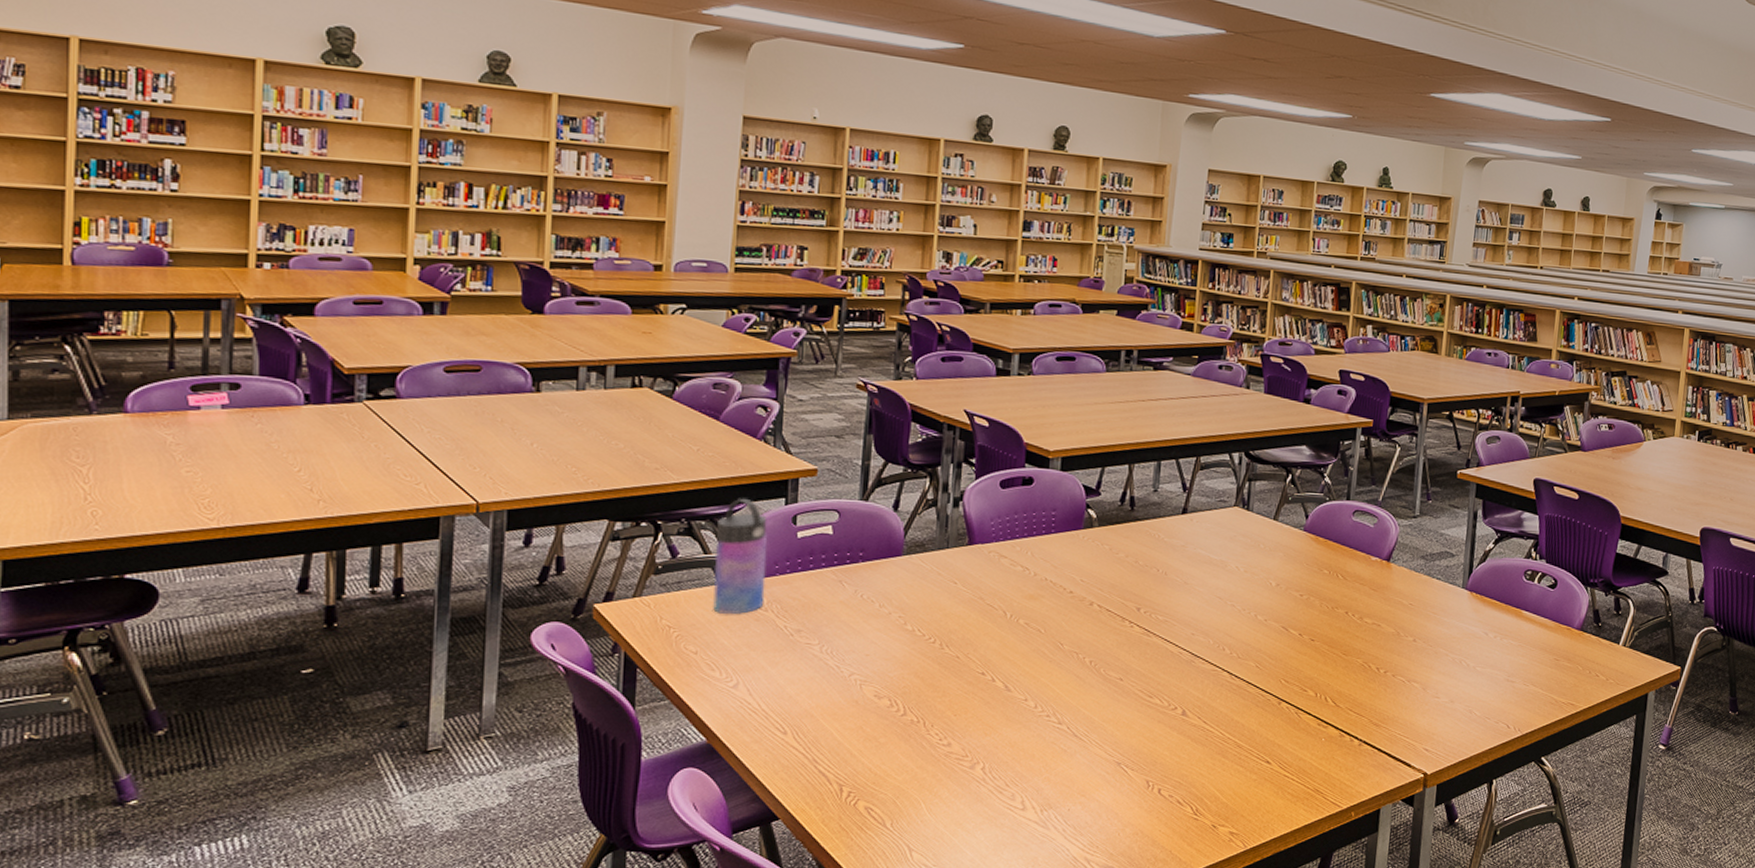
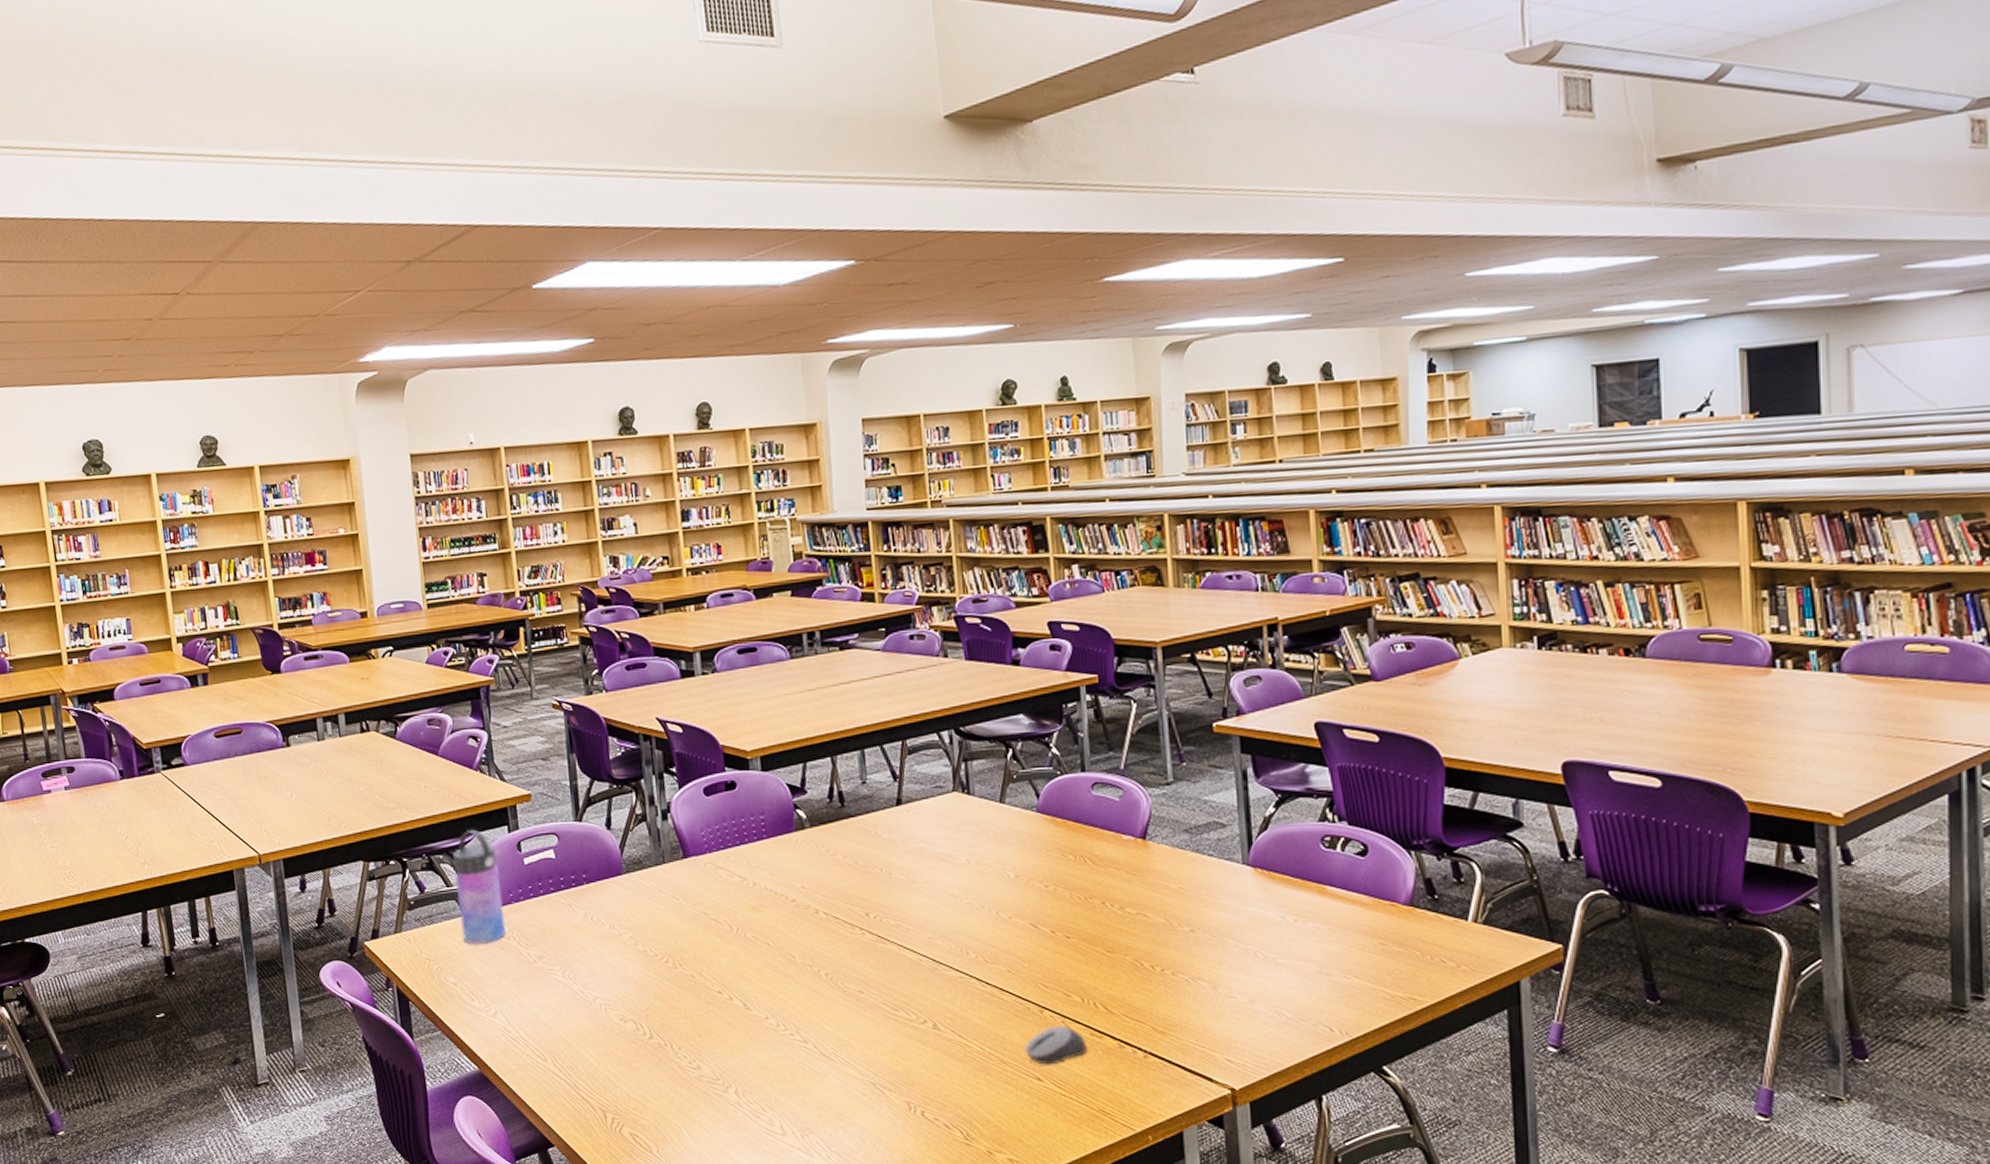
computer mouse: none [1260,716,1314,750] -> present [1025,1026,1088,1065]

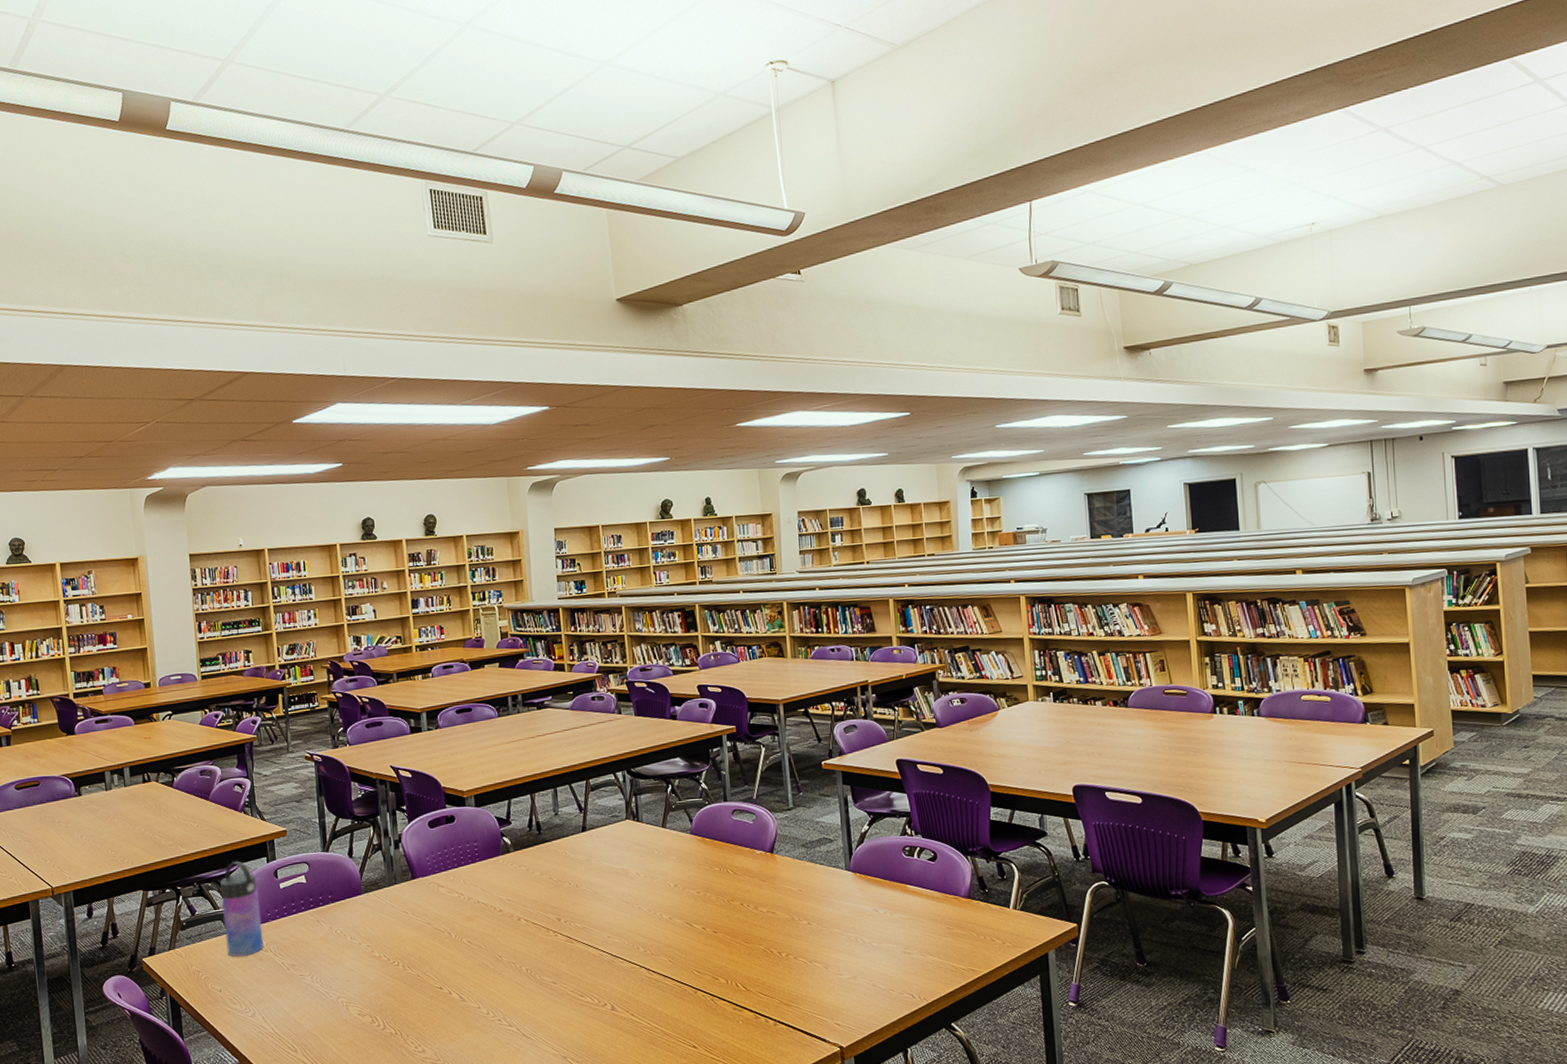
computer mouse: present [1025,1026,1088,1065] -> none [683,1003,731,1035]

